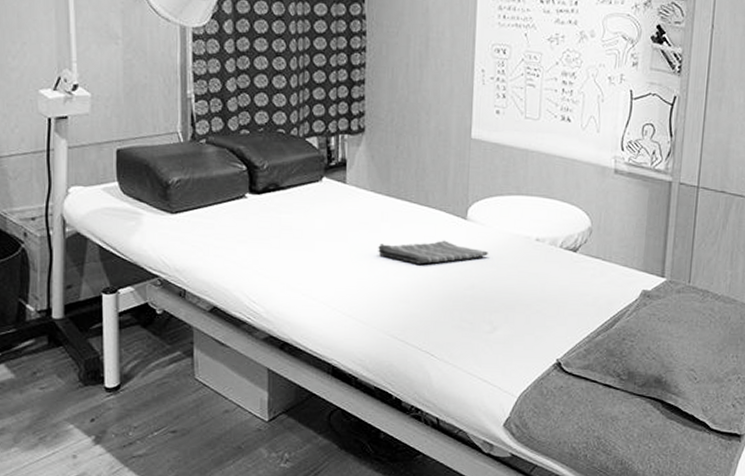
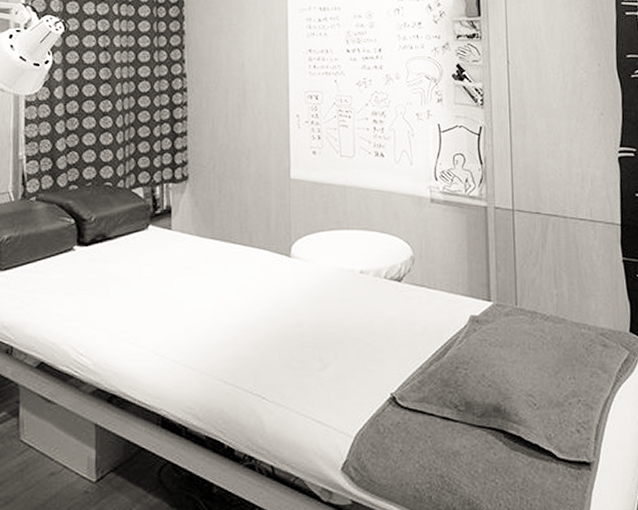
dish towel: present [378,240,488,265] -> none [205,279,314,305]

